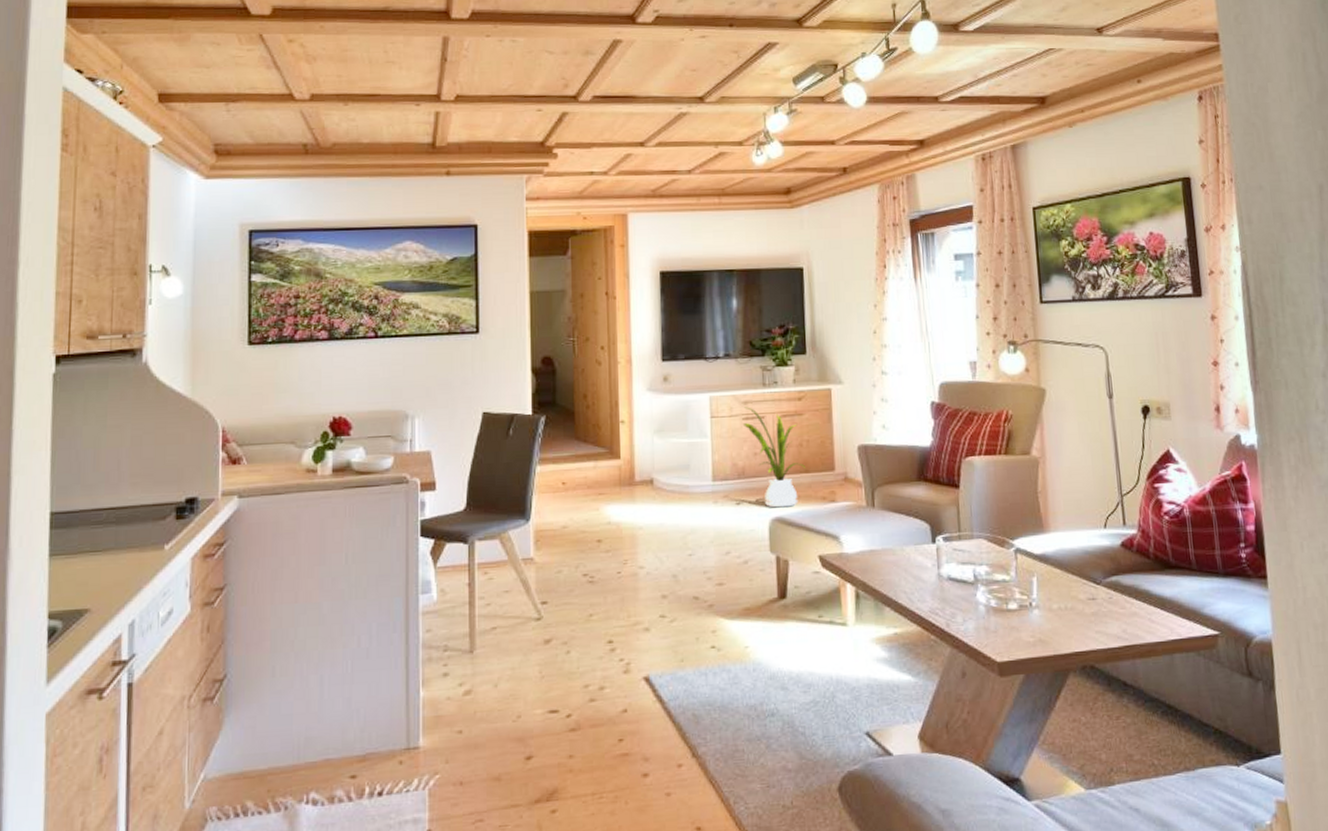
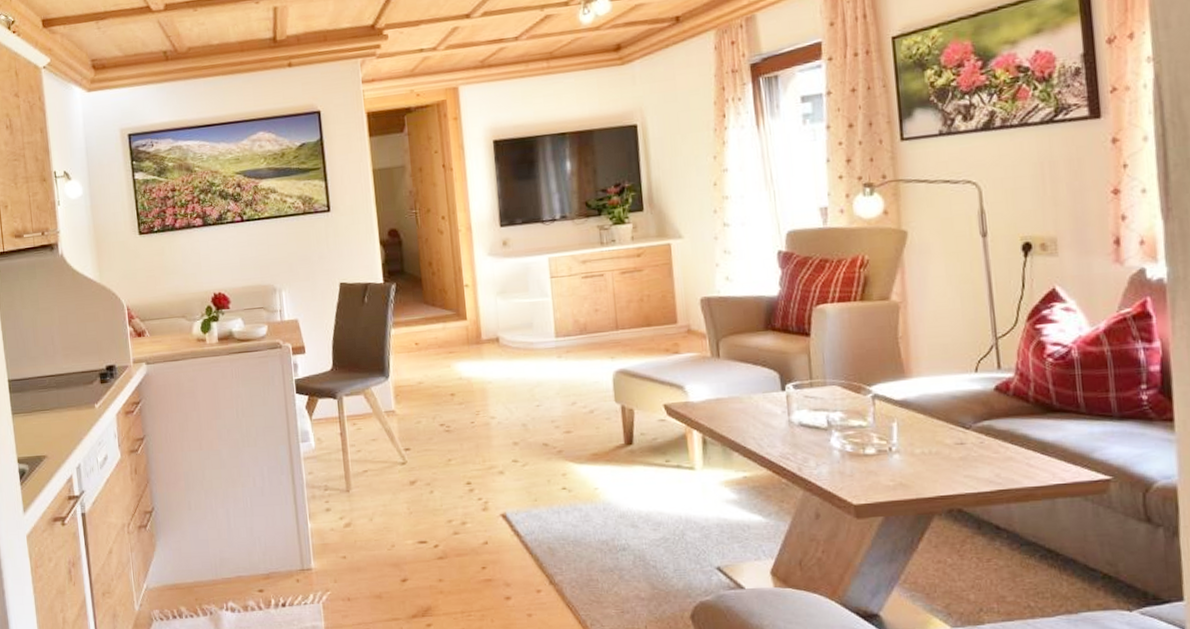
house plant: present [743,407,805,508] -> none [582,265,647,361]

